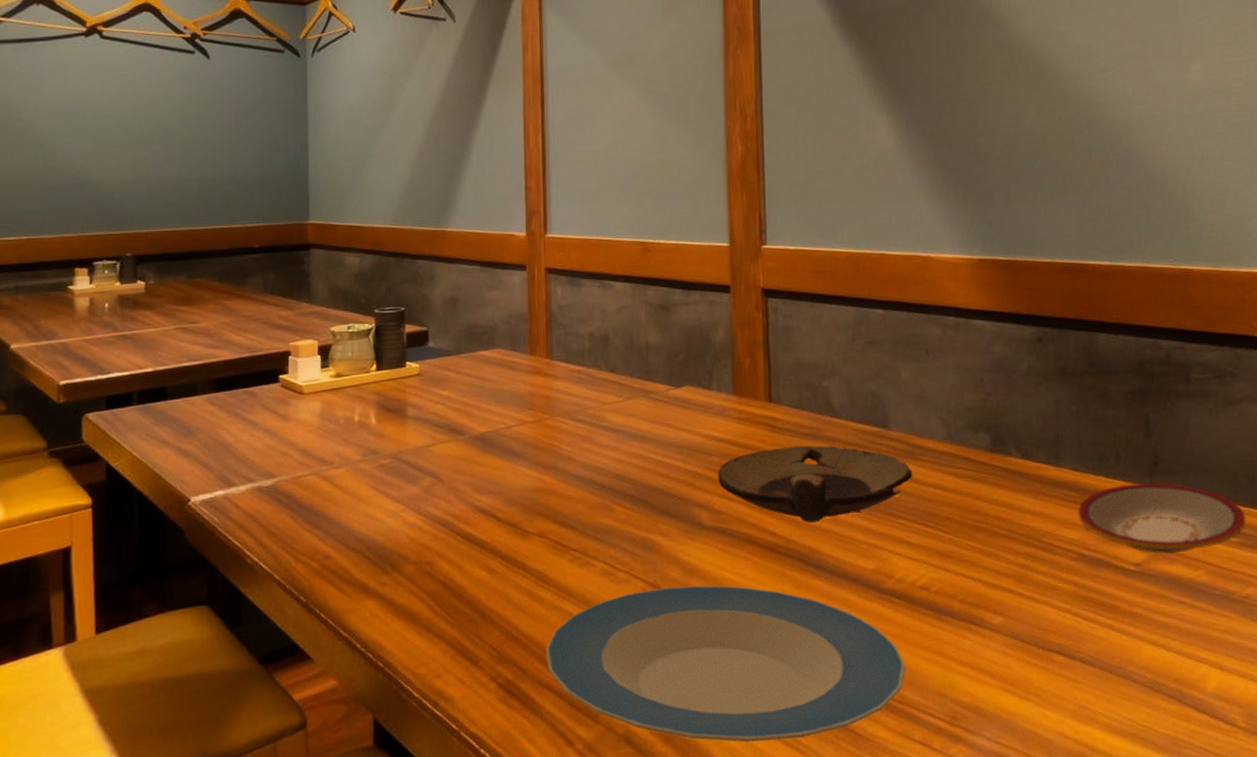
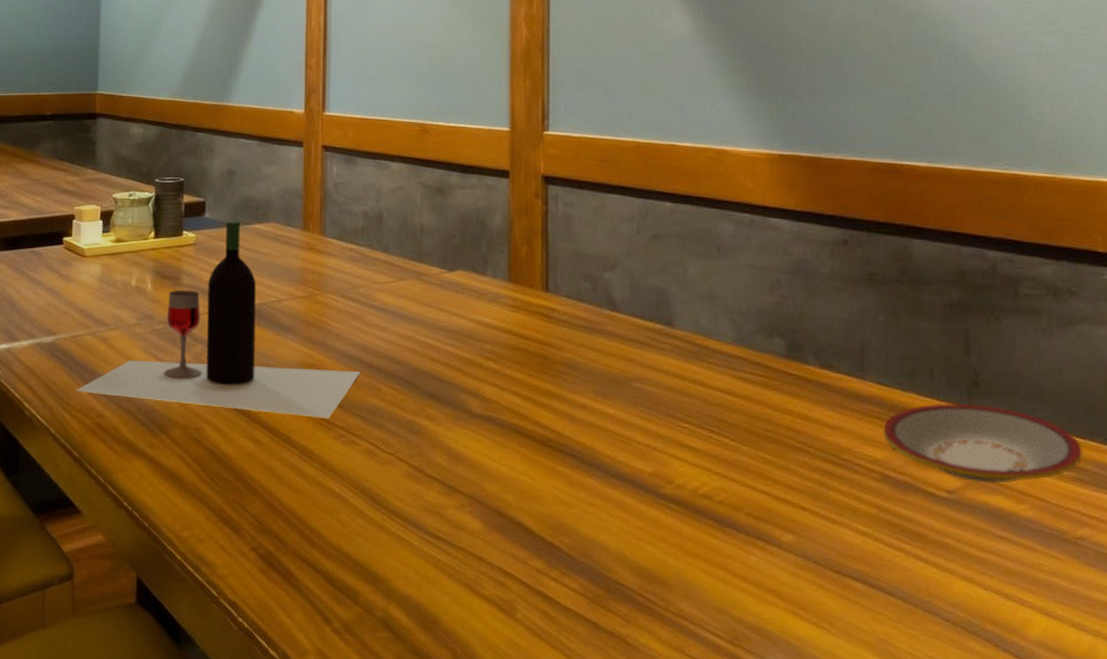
wine bottle: none [299,348,593,542] -> present [75,220,360,418]
plate: present [545,585,906,743] -> none [306,473,684,642]
oil lamp: present [718,445,913,523] -> none [489,338,698,419]

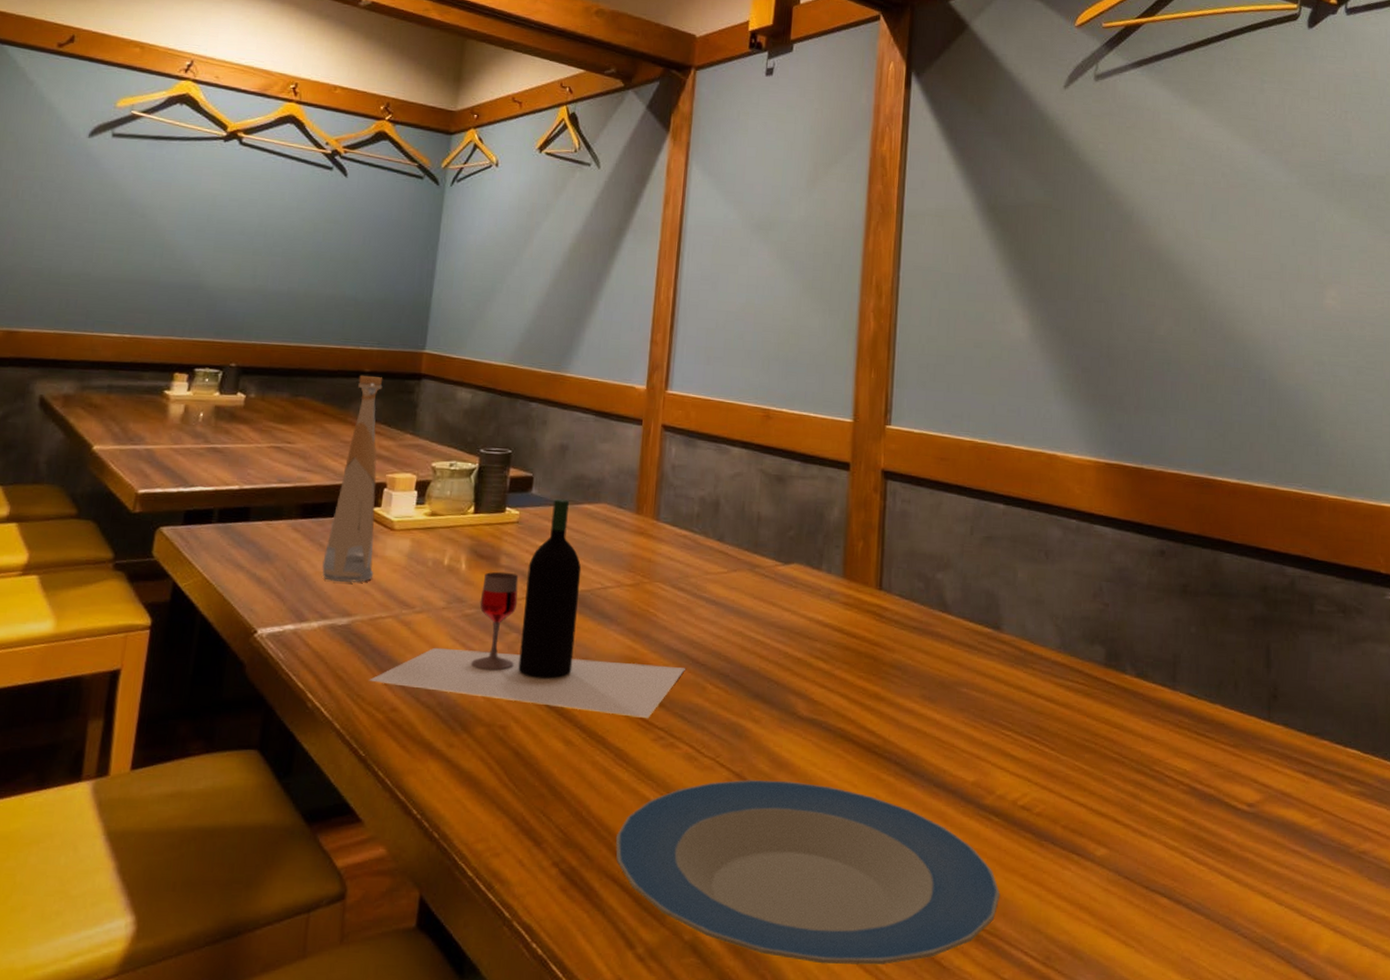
bottle: none [26,119,71,305] -> present [322,376,383,583]
plate: none [306,473,684,642] -> present [615,780,1001,965]
plate: present [883,403,1082,483] -> none [1192,715,1366,797]

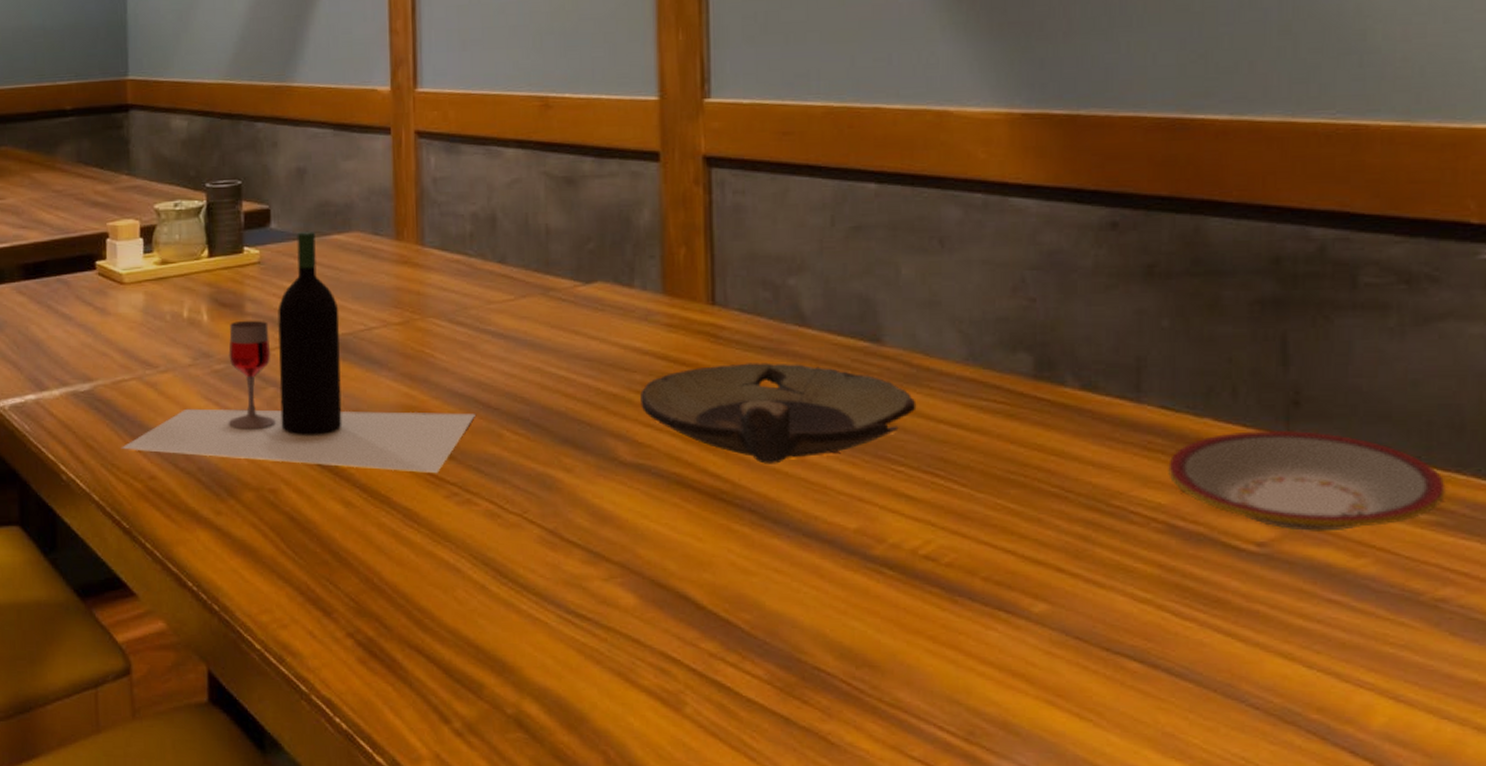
bottle: present [322,376,383,583] -> none [54,114,110,345]
plate: present [615,780,1001,965] -> none [414,536,902,741]
oil lamp: none [818,639,1023,725] -> present [640,363,917,464]
plate: none [1192,715,1366,797] -> present [1168,429,1445,531]

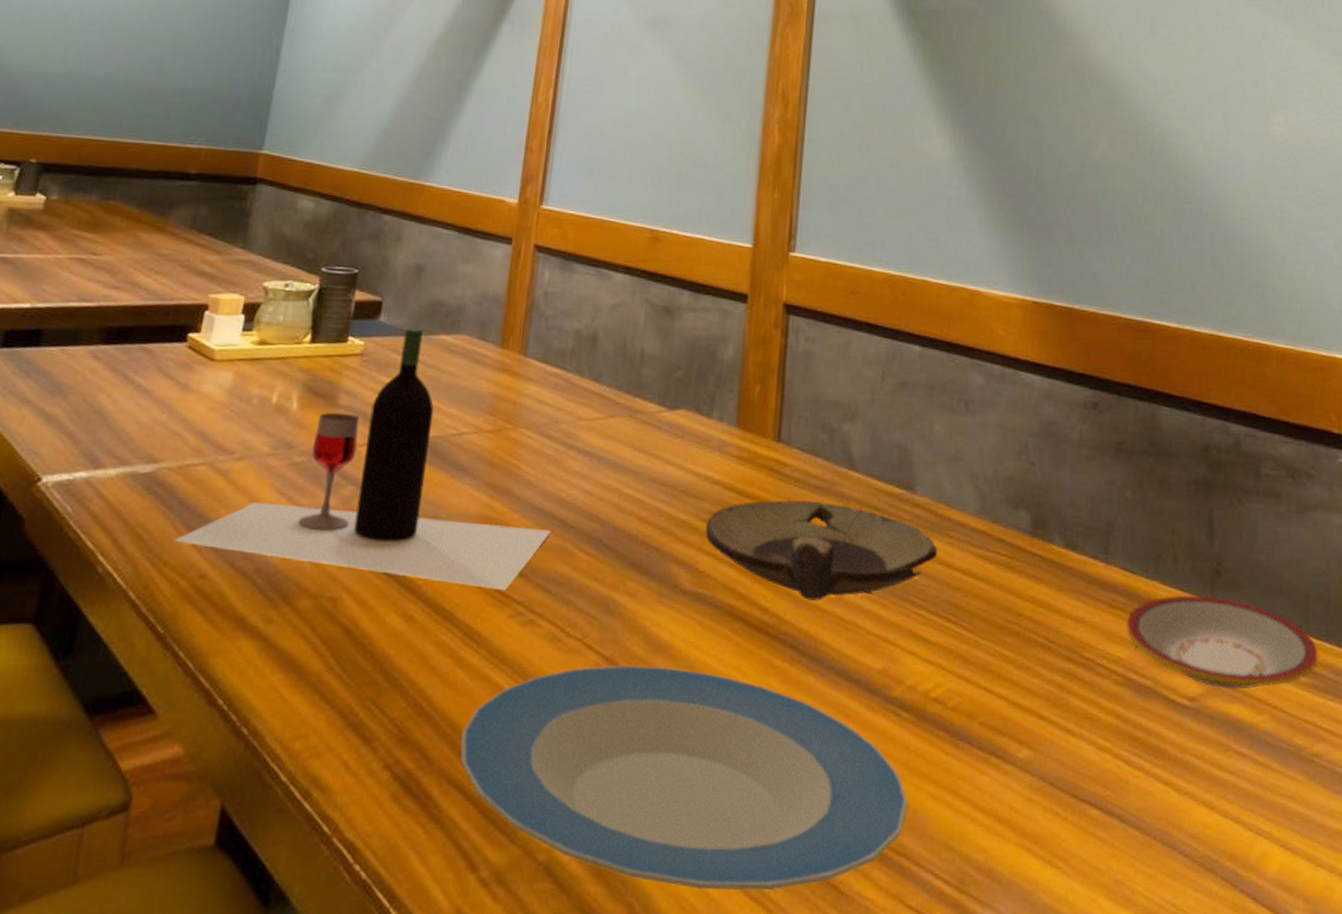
plate: none [414,536,902,741] -> present [460,665,909,891]

